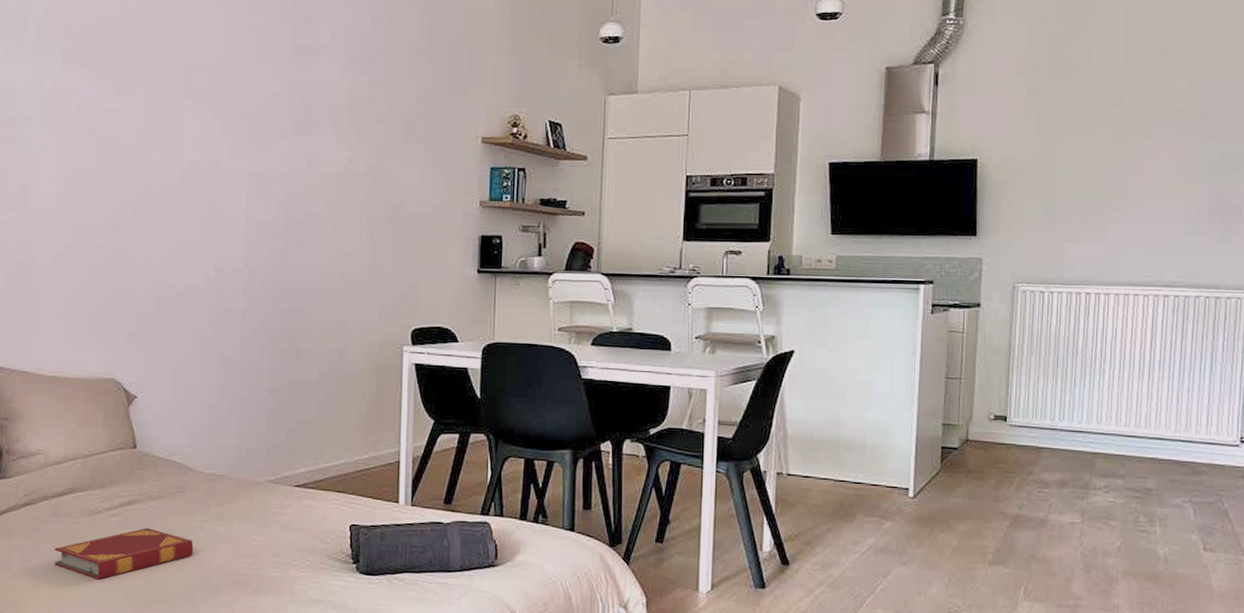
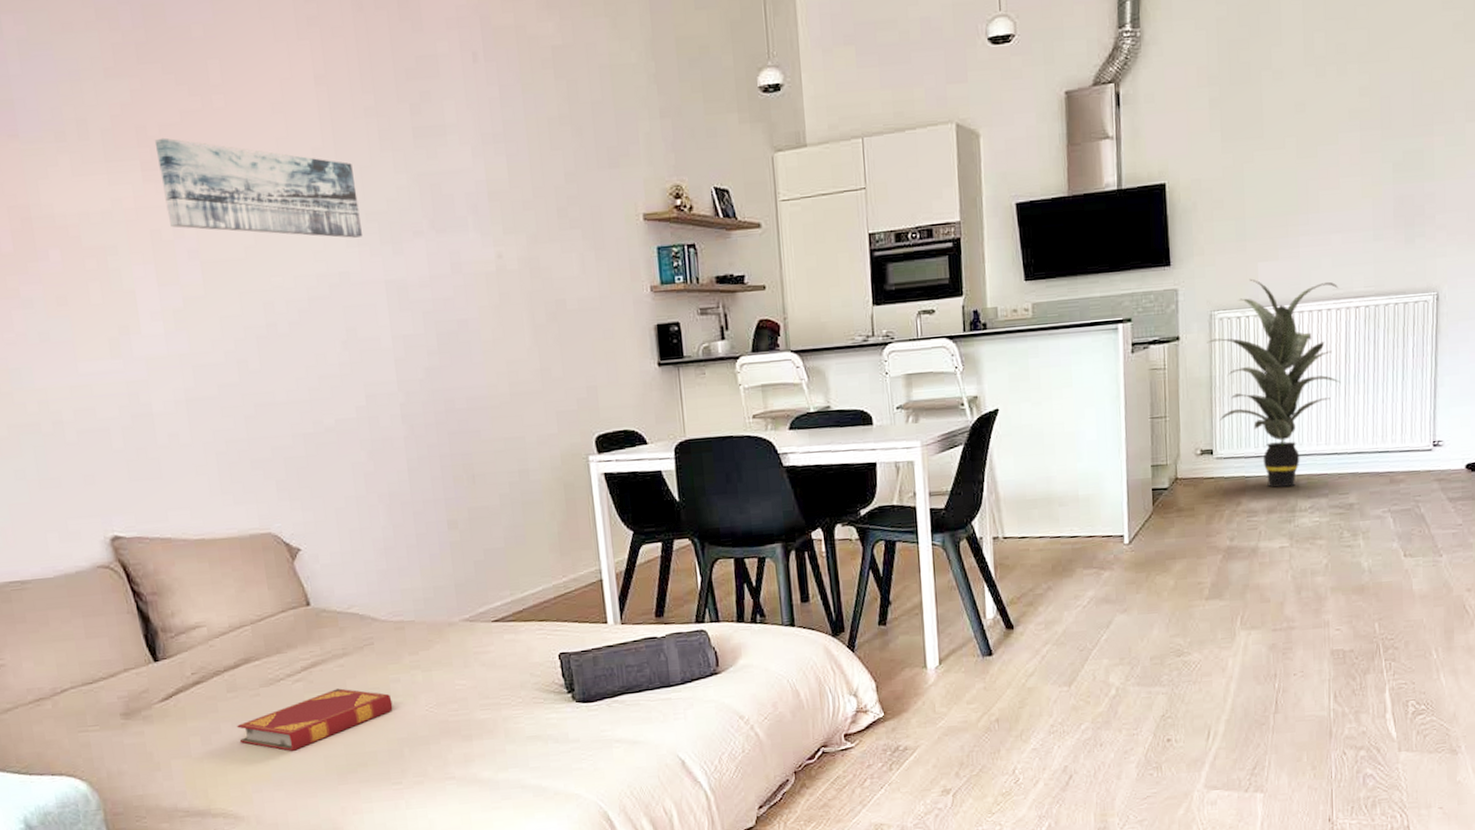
wall art: none [77,33,236,132] -> present [154,137,362,238]
indoor plant: none [1008,256,1148,464] -> present [1207,278,1341,488]

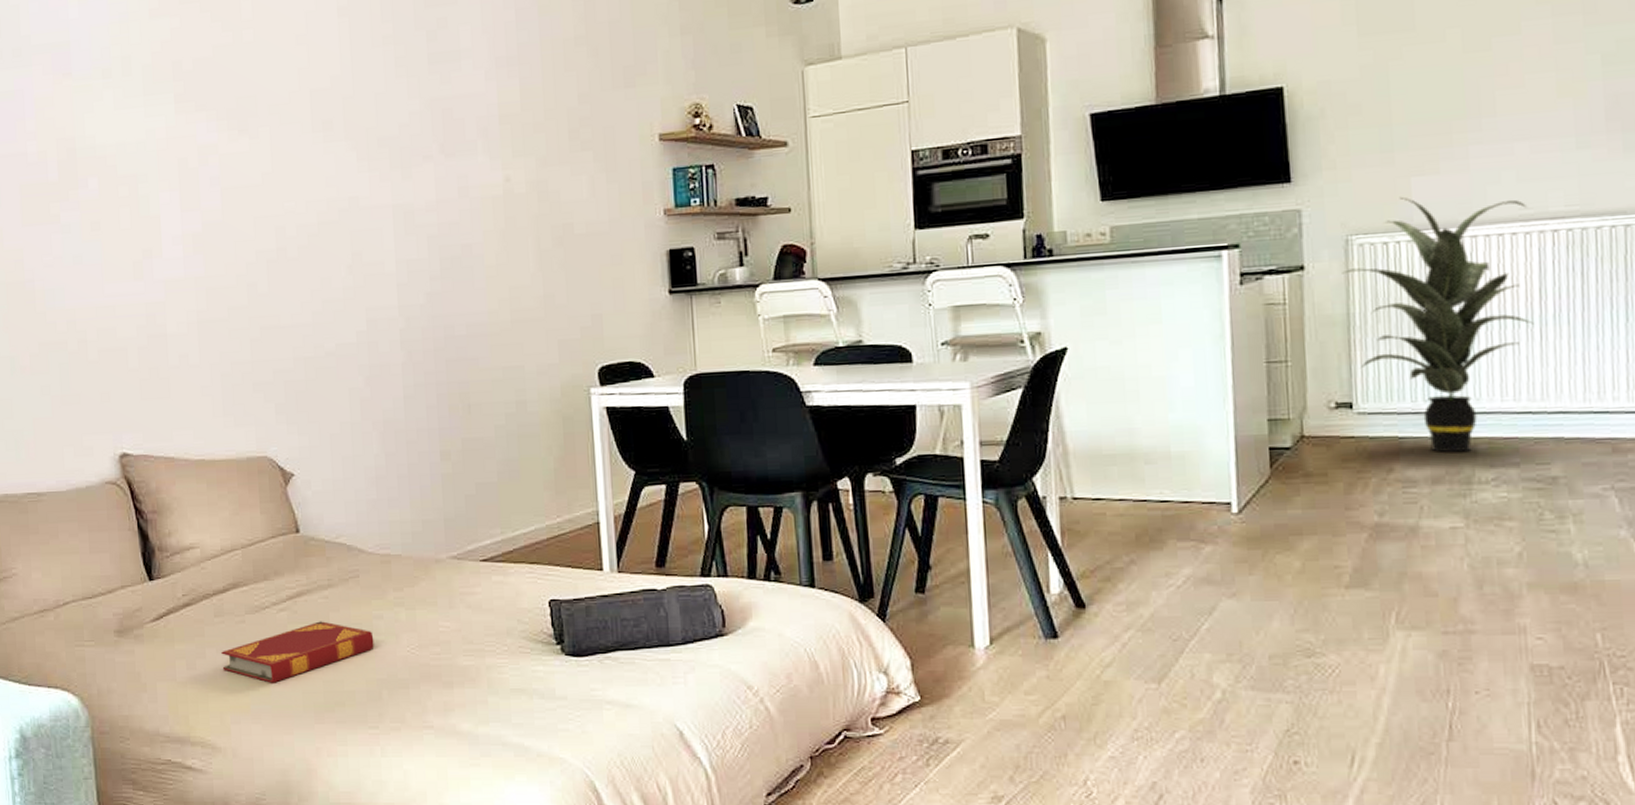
wall art: present [154,137,362,238] -> none [188,71,373,164]

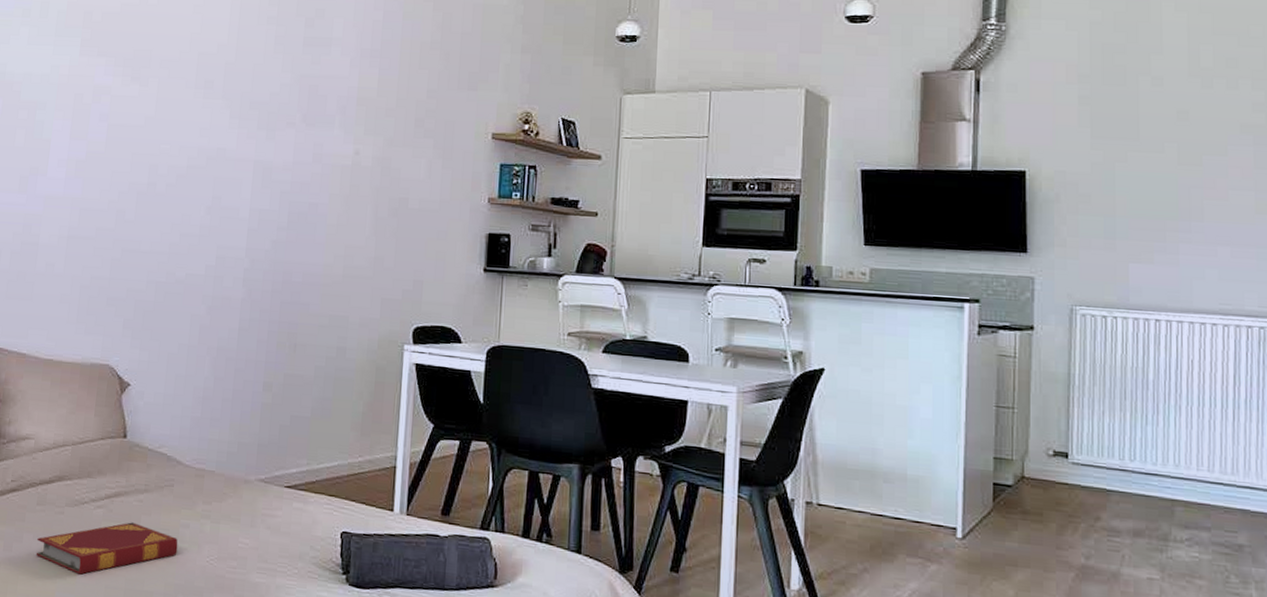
indoor plant: present [1342,196,1534,453] -> none [1066,278,1228,512]

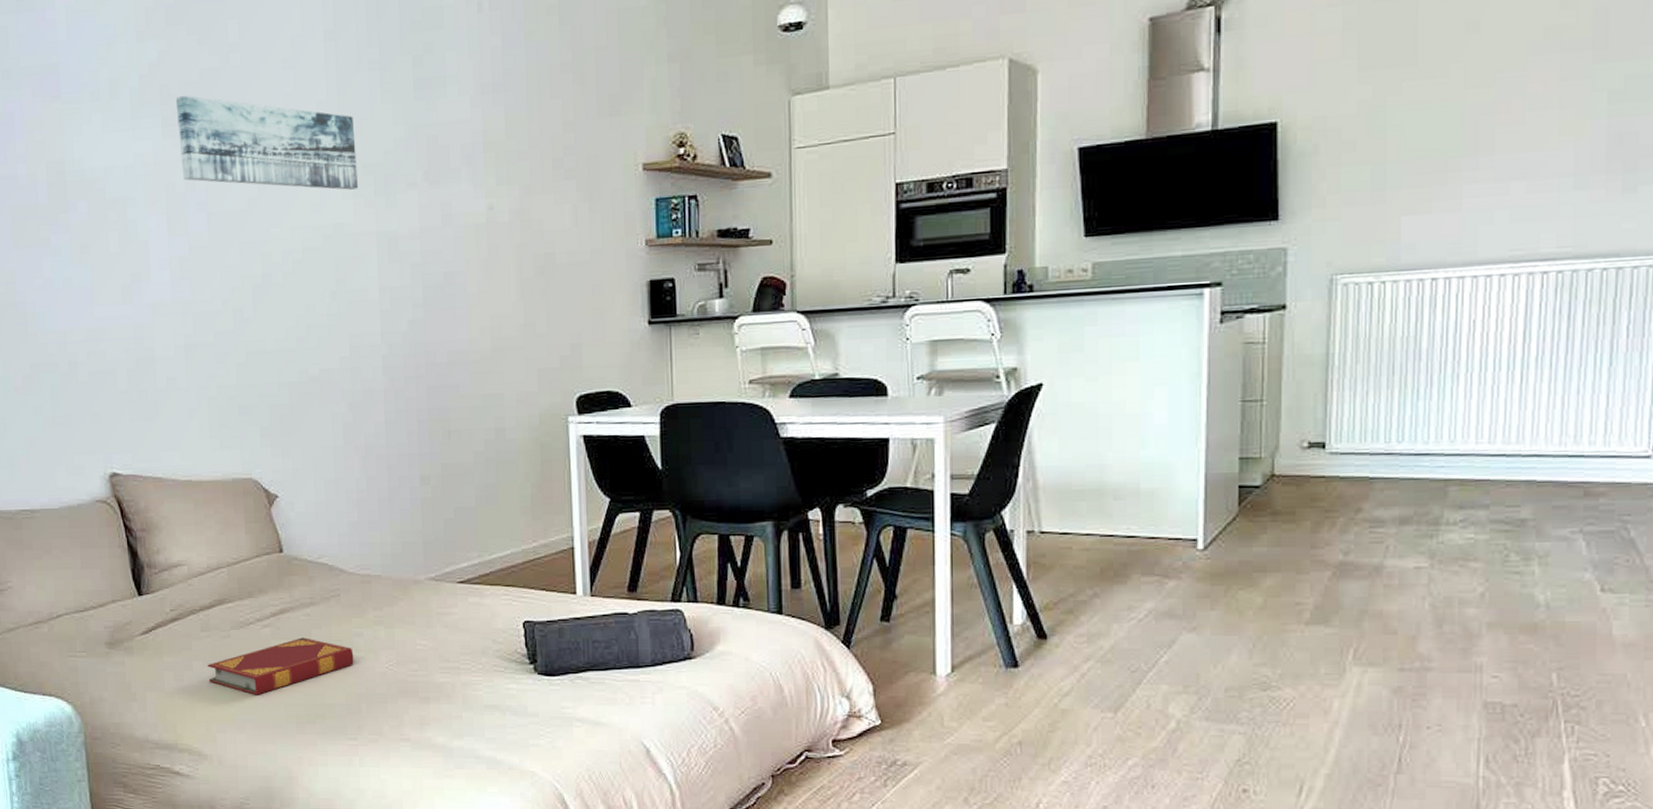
wall art: none [92,23,248,121] -> present [175,95,358,190]

